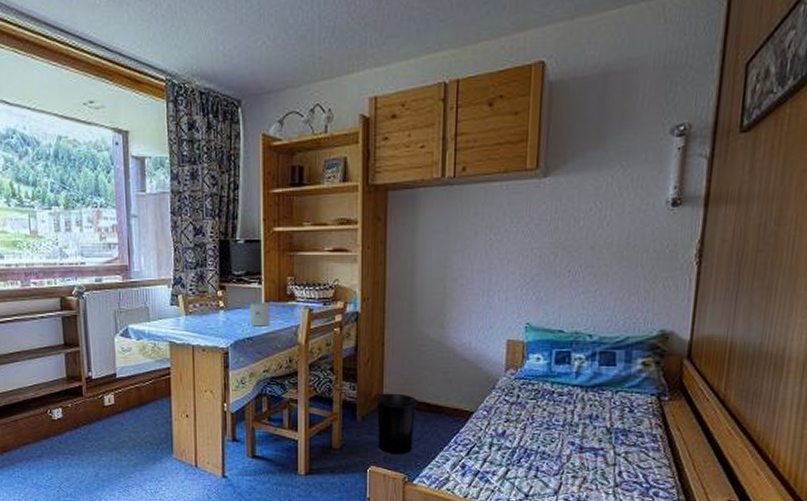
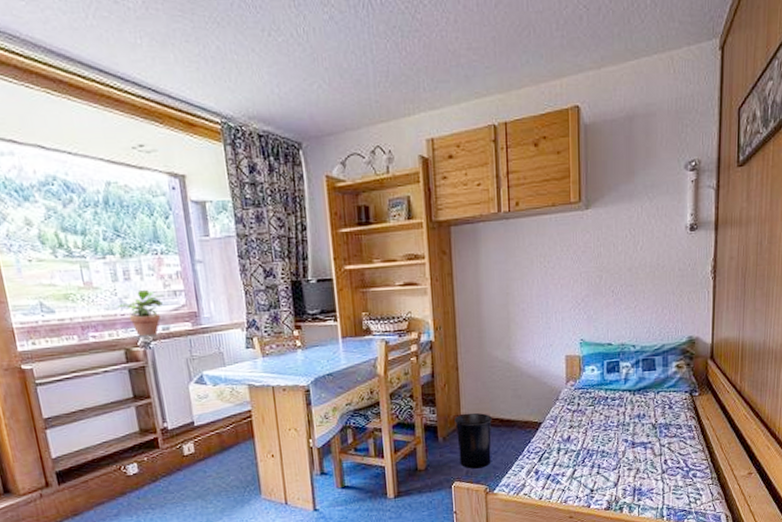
potted plant: none [57,240,100,287] -> present [117,289,165,337]
mug: present [249,302,277,327] -> none [327,338,355,363]

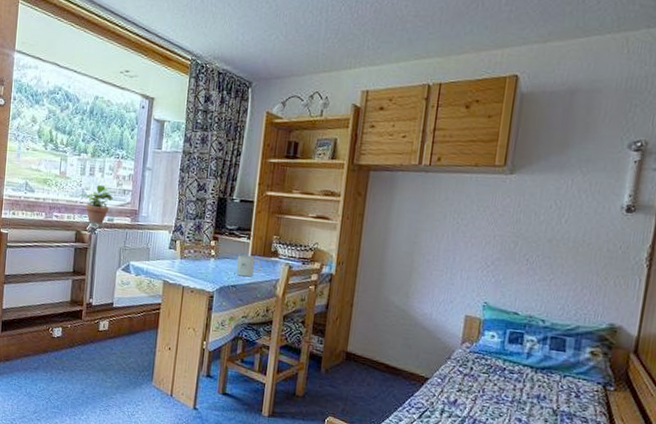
mug: none [327,338,355,363] -> present [236,254,261,277]
waste bin: present [454,412,492,469] -> none [337,350,378,410]

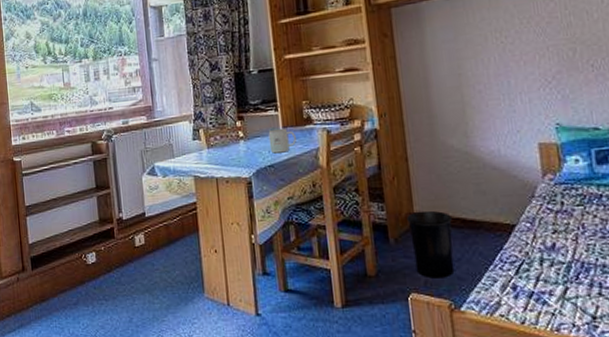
potted plant: present [79,184,116,224] -> none [88,87,125,131]
waste bin: none [337,350,378,410] -> present [407,210,455,279]

